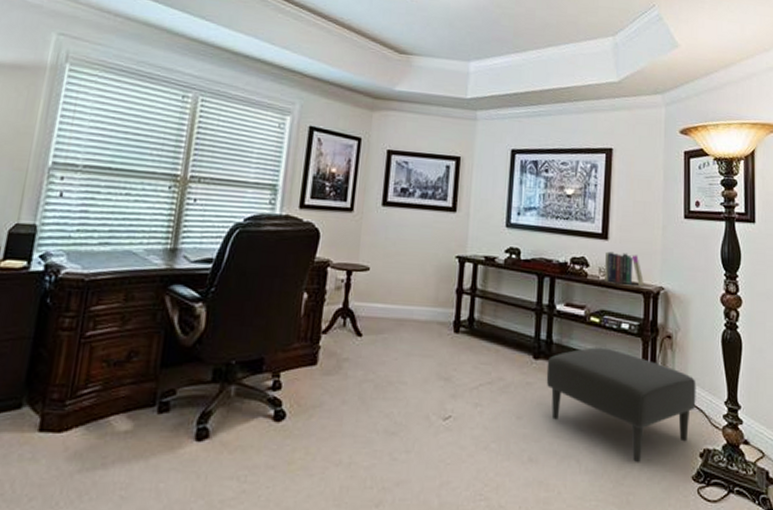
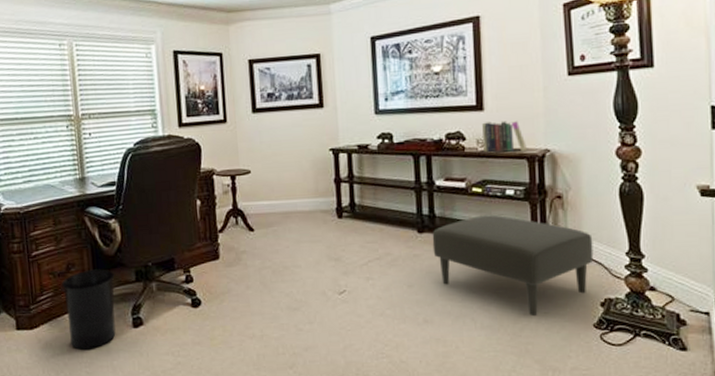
waste bin: none [108,361,187,465] -> present [62,269,116,350]

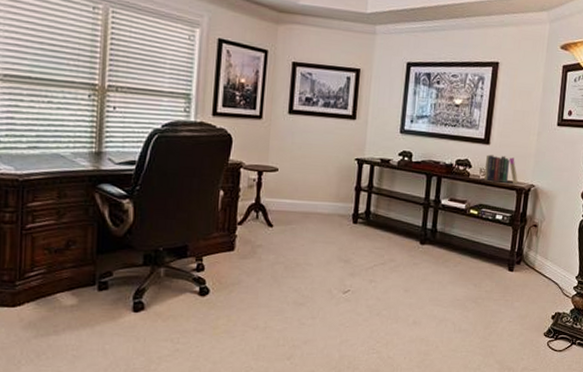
waste bin: present [62,269,116,350] -> none [57,249,120,332]
ottoman: present [432,215,594,317] -> none [430,234,554,324]

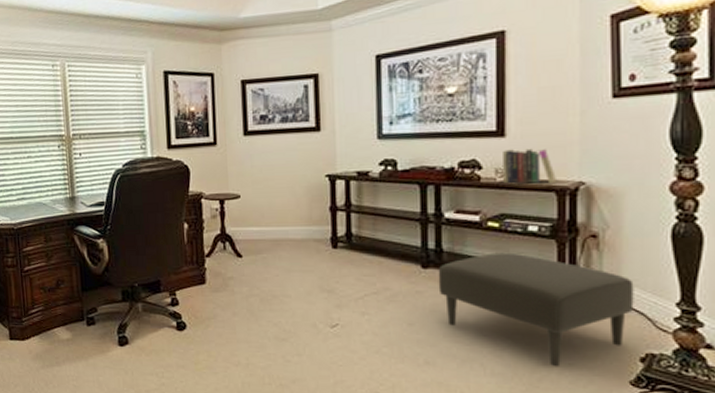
ottoman: none [430,234,554,324] -> present [438,252,634,367]

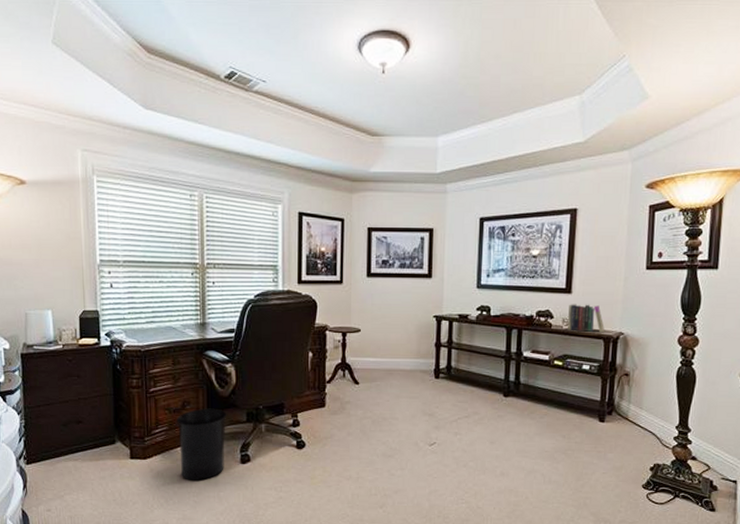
waste bin: none [52,287,102,364] -> present [176,408,227,481]
ottoman: present [438,252,634,367] -> none [515,385,650,476]

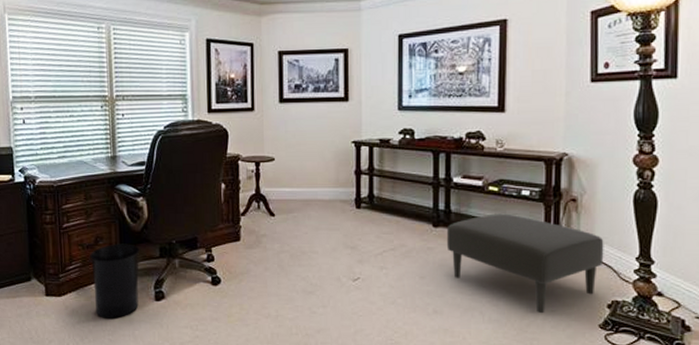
ottoman: none [515,385,650,476] -> present [446,213,604,314]
books: present [568,304,605,333] -> none [503,123,545,155]

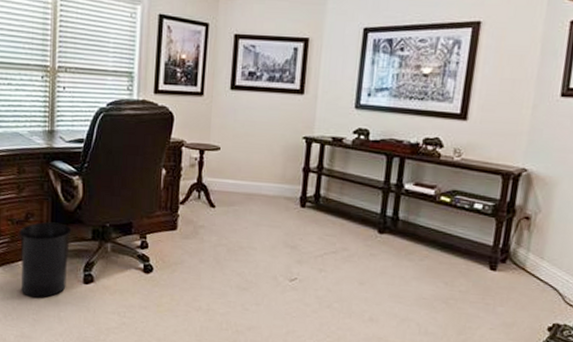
ottoman: present [446,213,604,314] -> none [390,225,553,331]

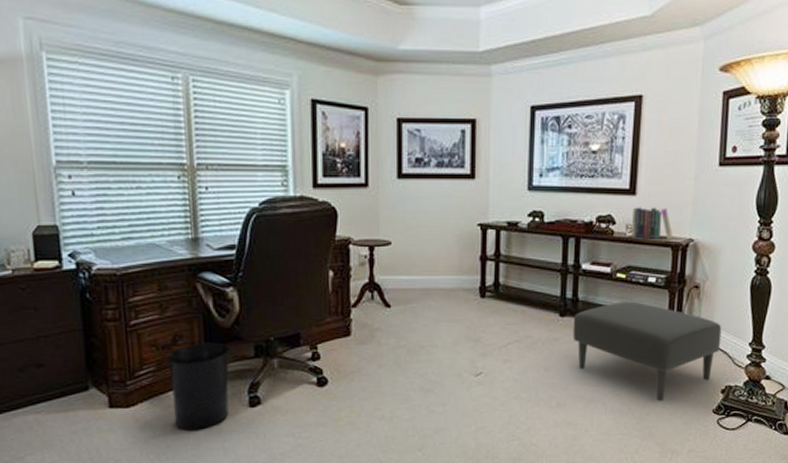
ottoman: none [390,225,553,331] -> present [572,301,722,402]
books: none [459,132,505,168] -> present [632,207,673,240]

